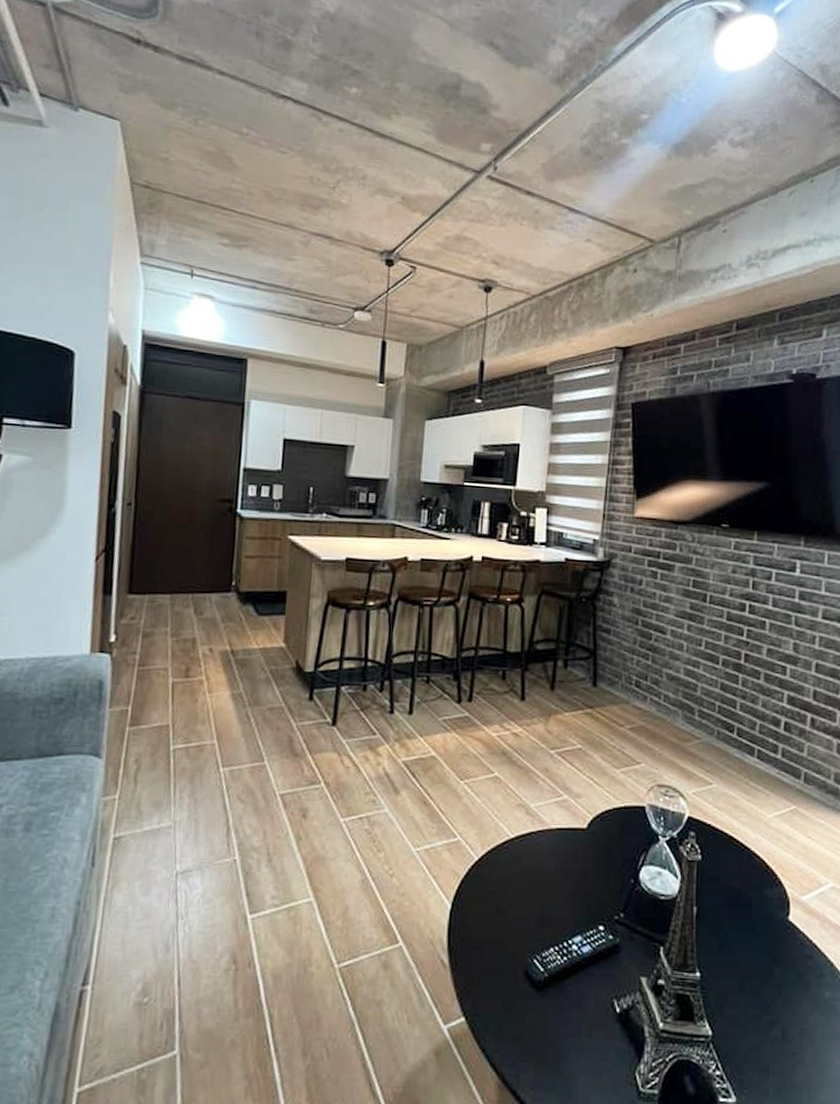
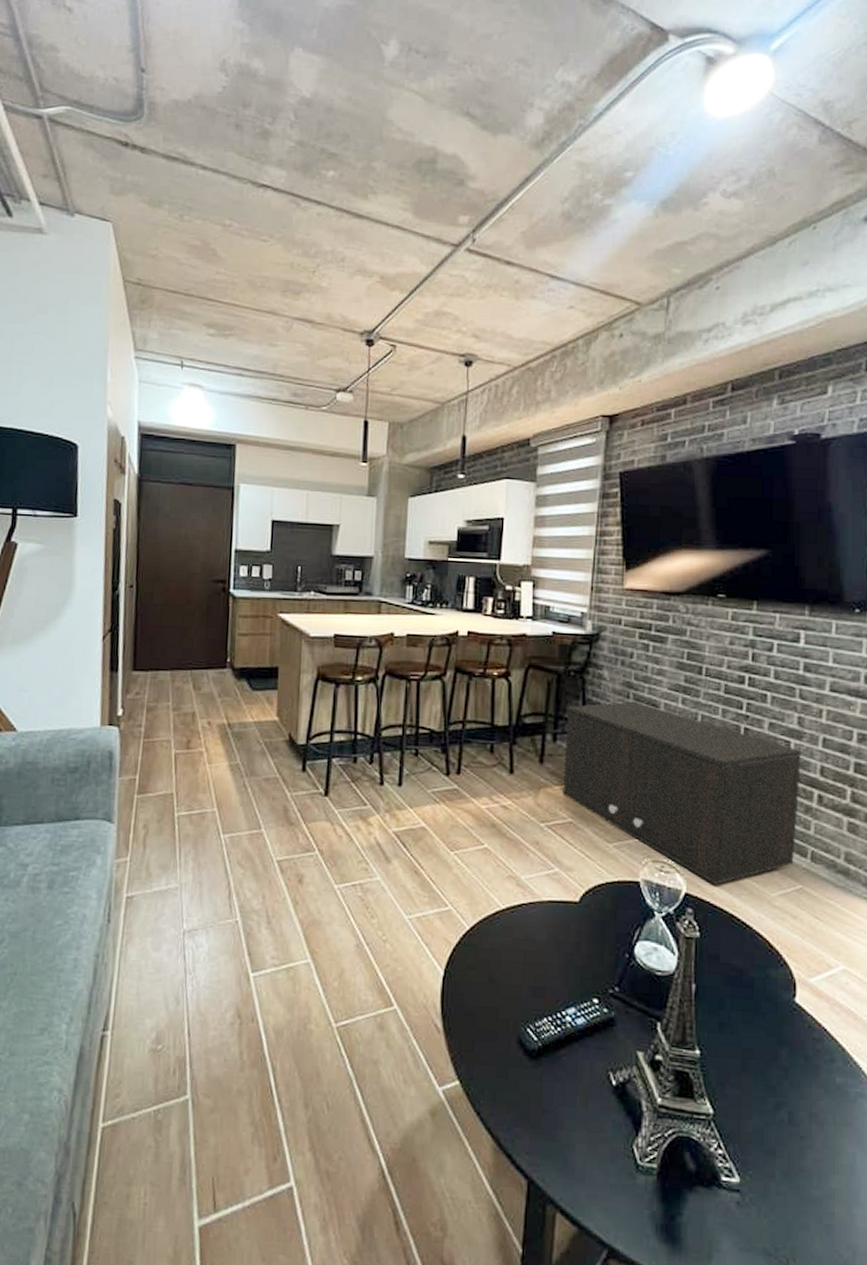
storage cabinet: none [573,627,796,808] -> present [563,701,801,885]

